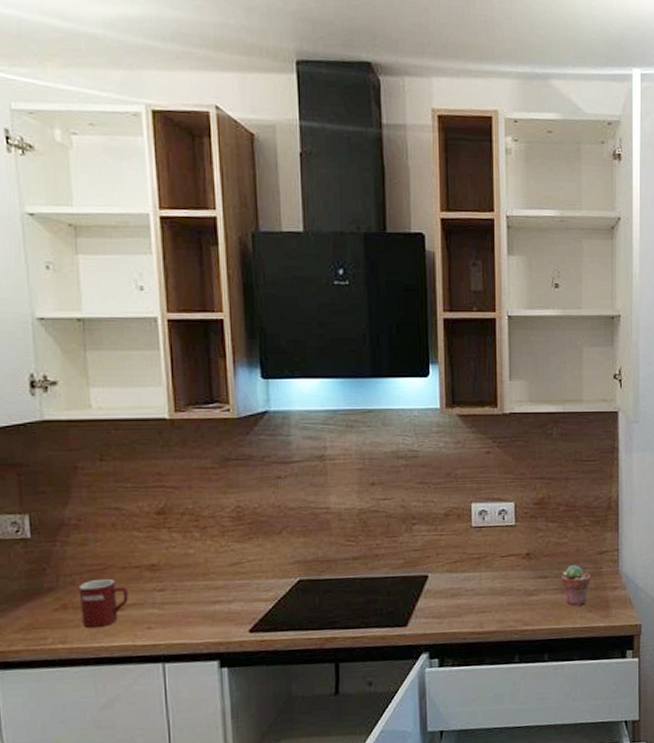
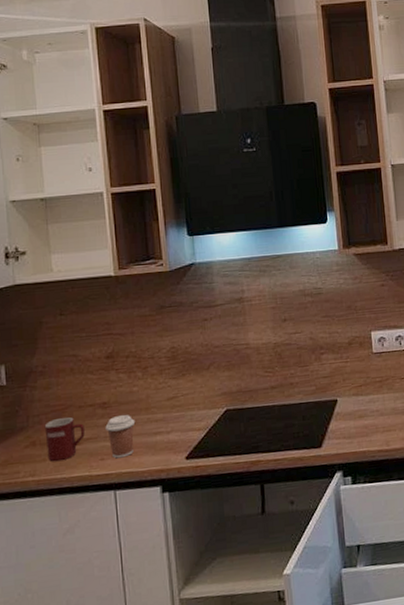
coffee cup: none [153,580,191,628] -> present [105,415,136,459]

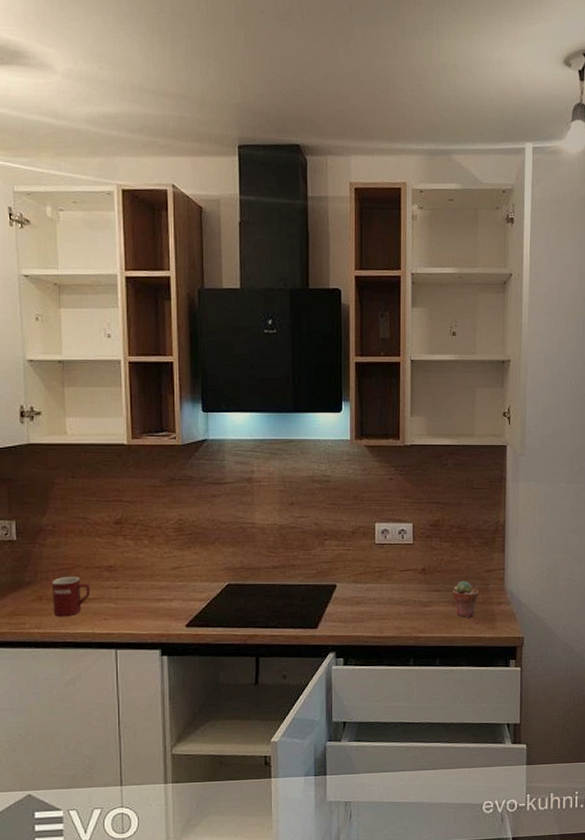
coffee cup: present [105,415,136,459] -> none [110,580,140,620]

